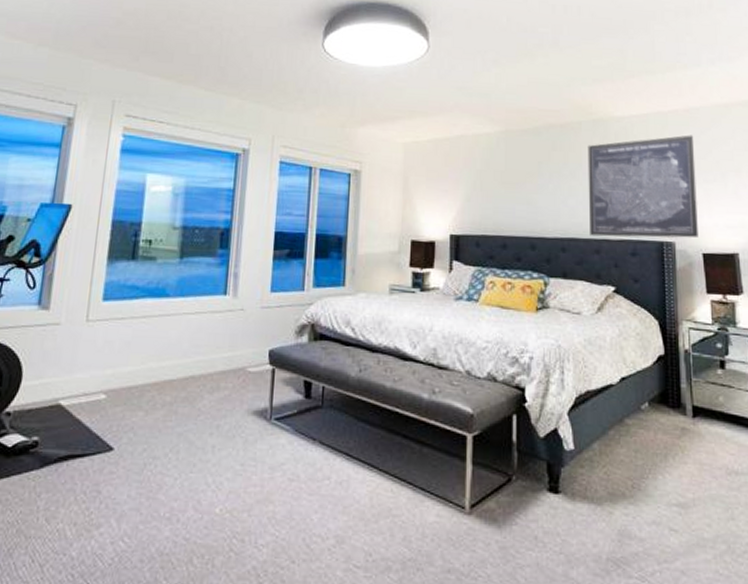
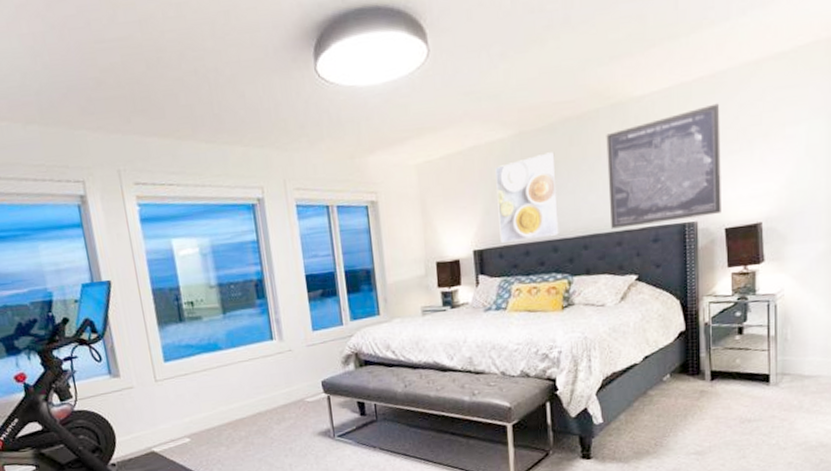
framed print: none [478,153,538,233] -> present [495,152,559,243]

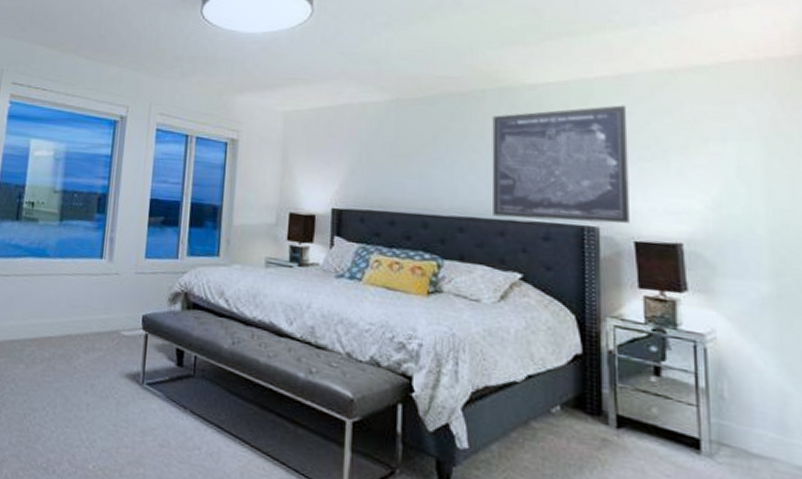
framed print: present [495,152,559,243] -> none [363,123,433,211]

